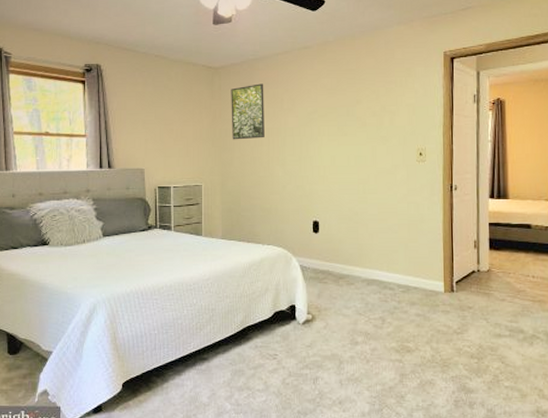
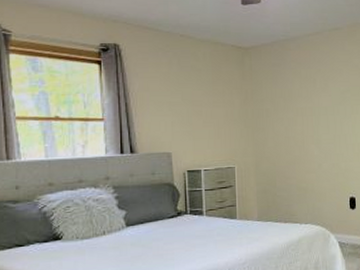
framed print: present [231,83,265,140] -> none [262,64,298,120]

